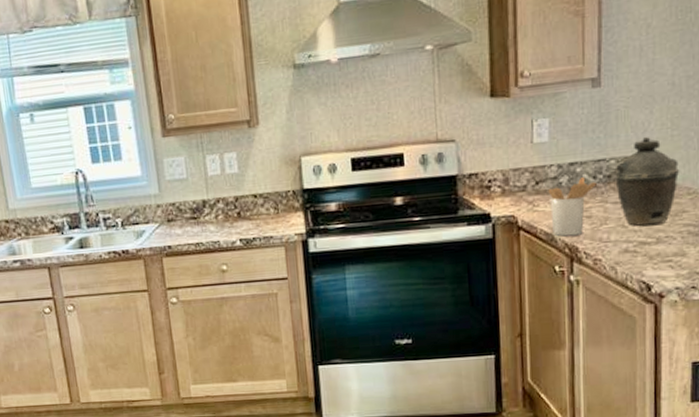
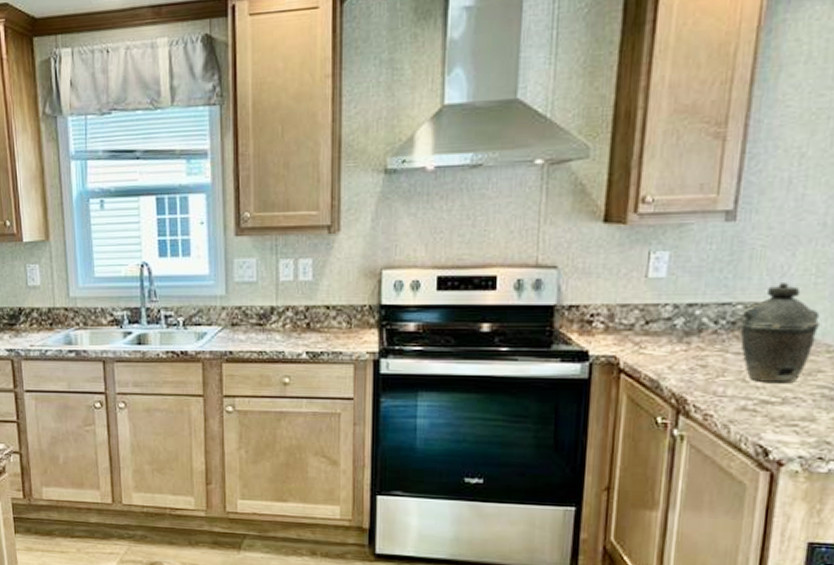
utensil holder: present [548,177,597,237] -> none [659,321,718,386]

